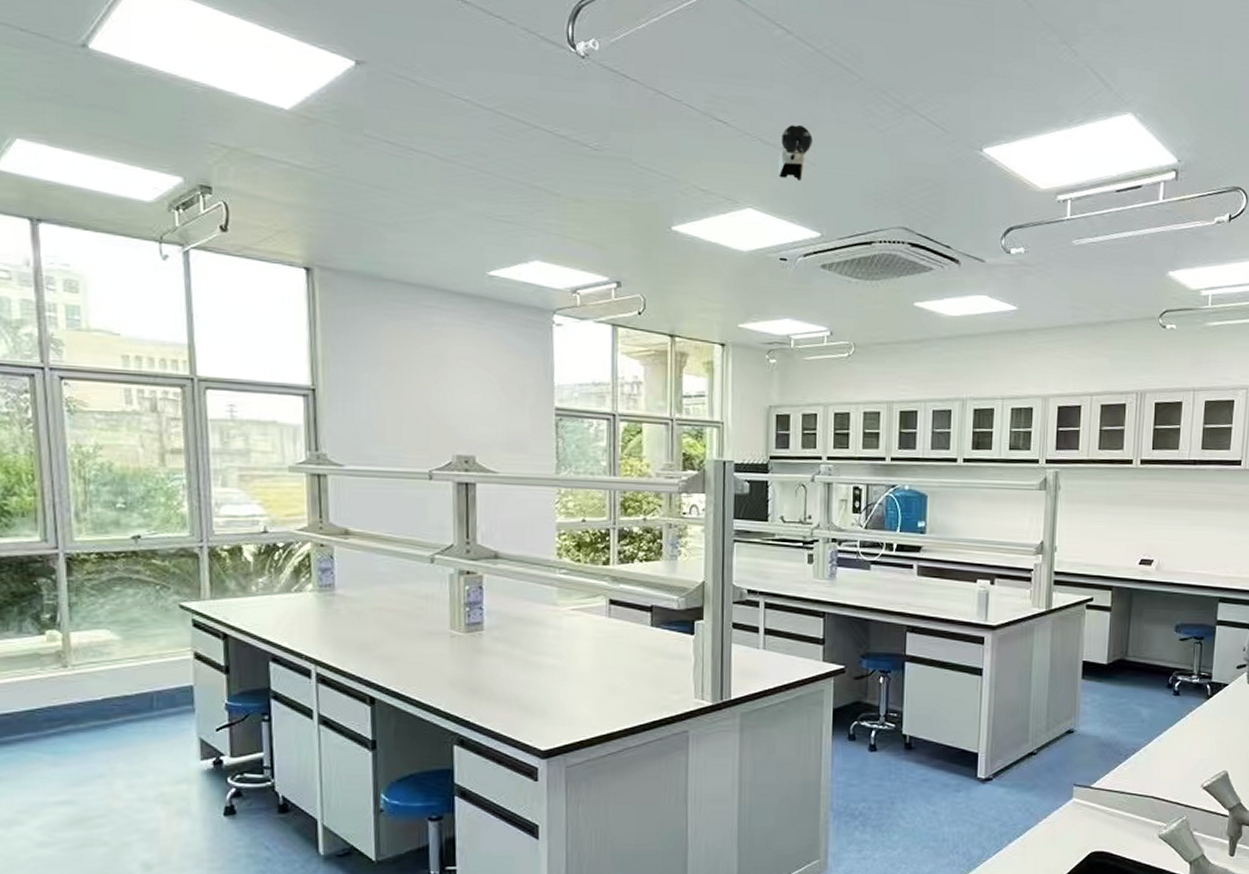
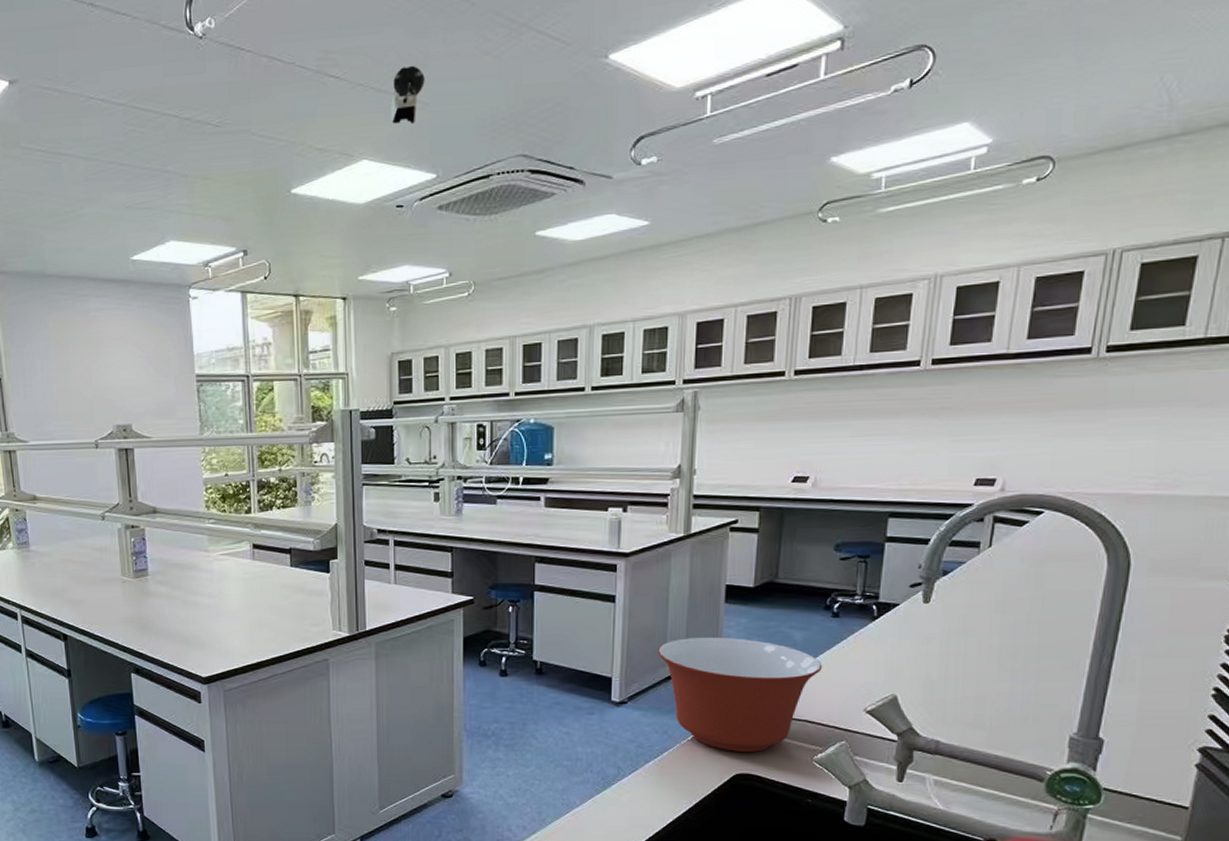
mixing bowl: none [1021,713,1166,829] -> present [658,638,823,752]

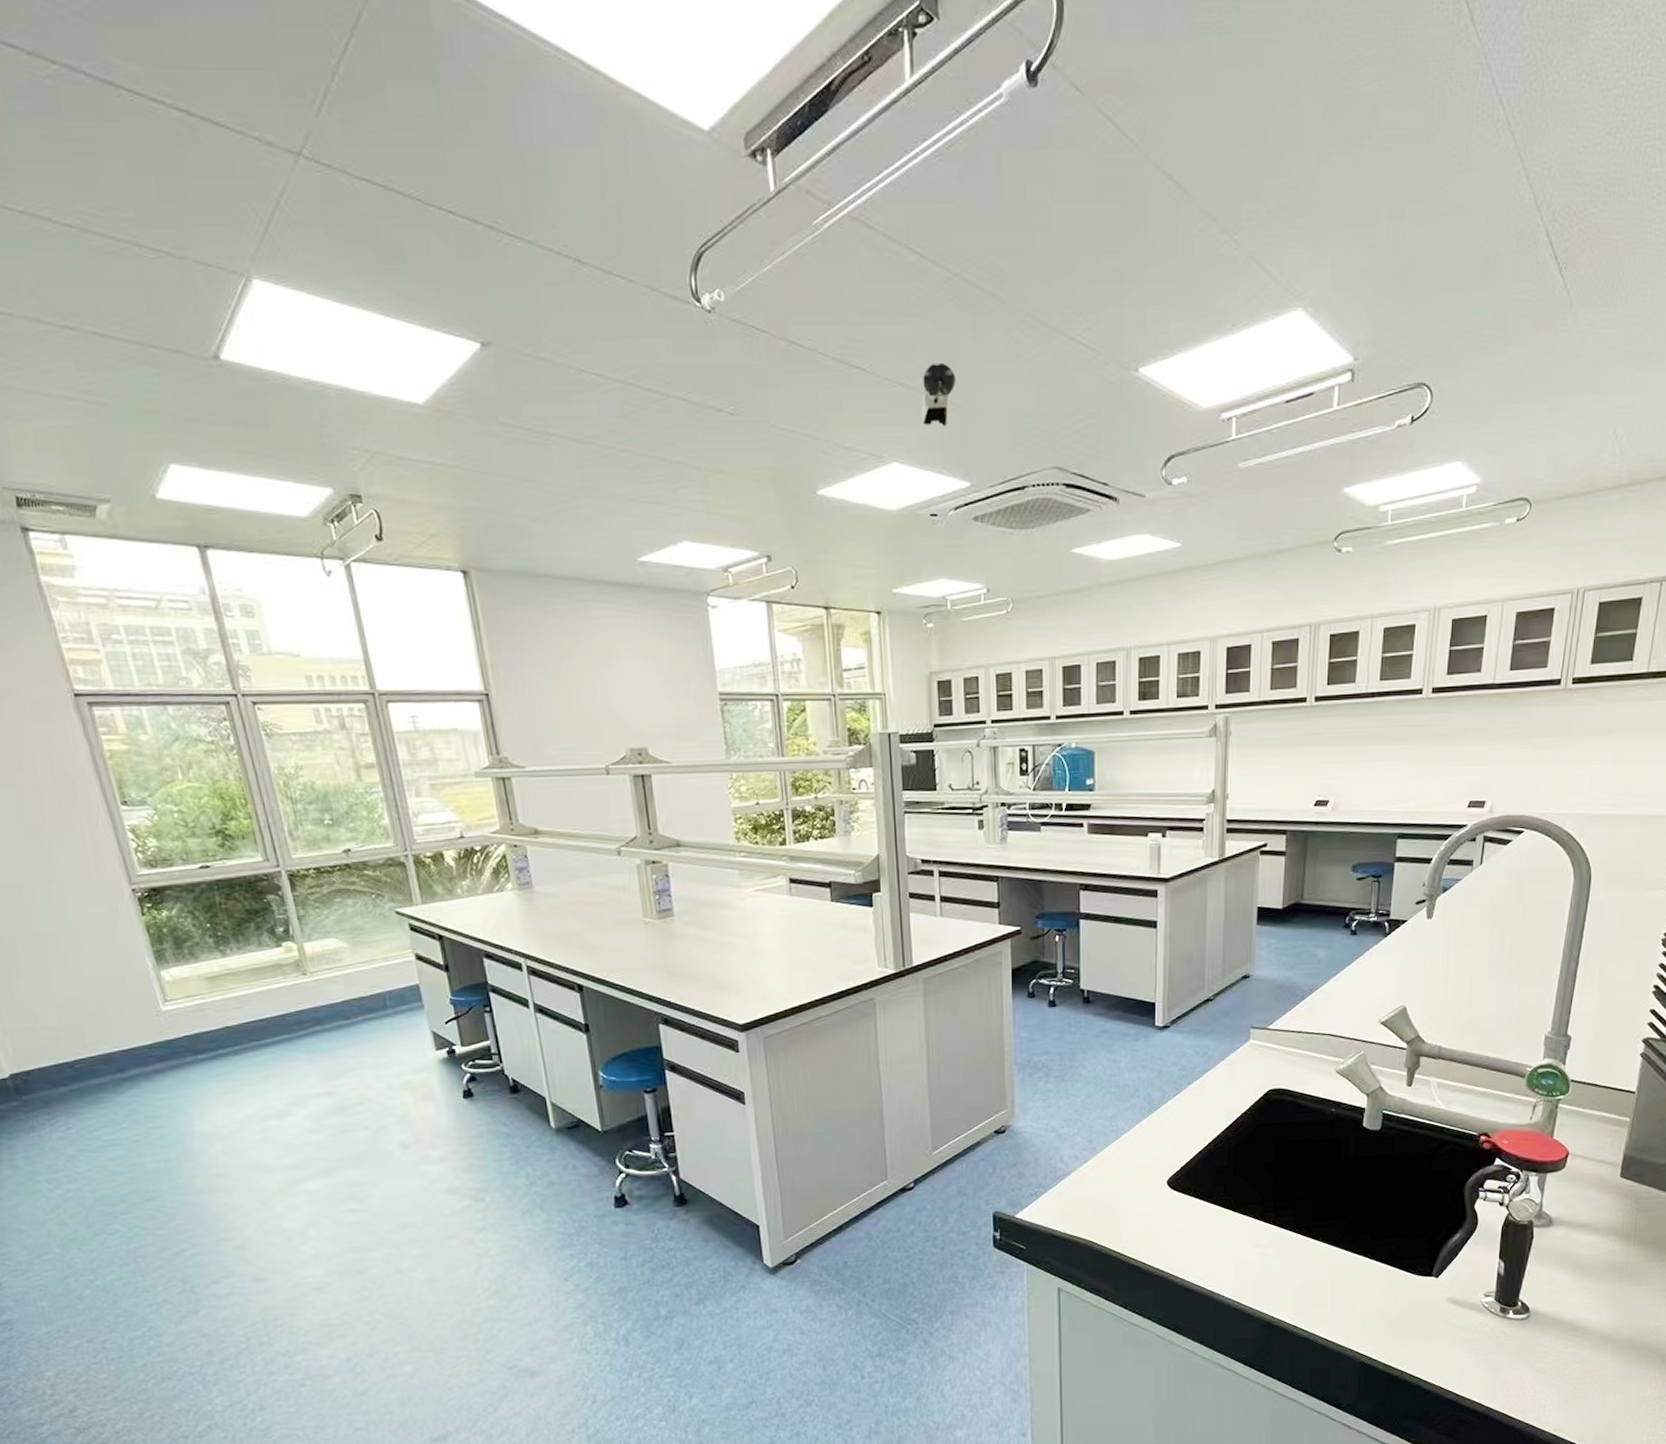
mixing bowl: present [658,638,823,752] -> none [1197,958,1343,1068]

